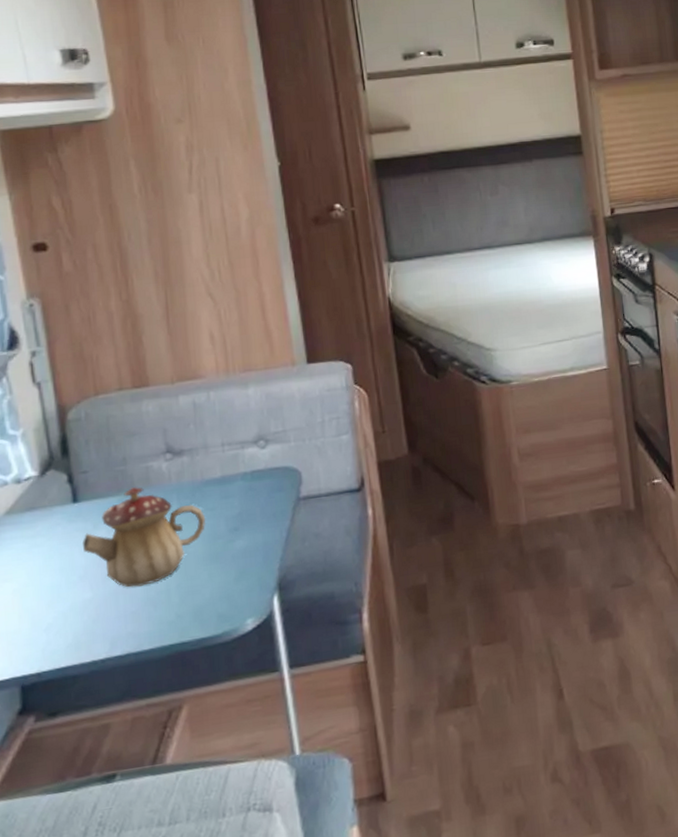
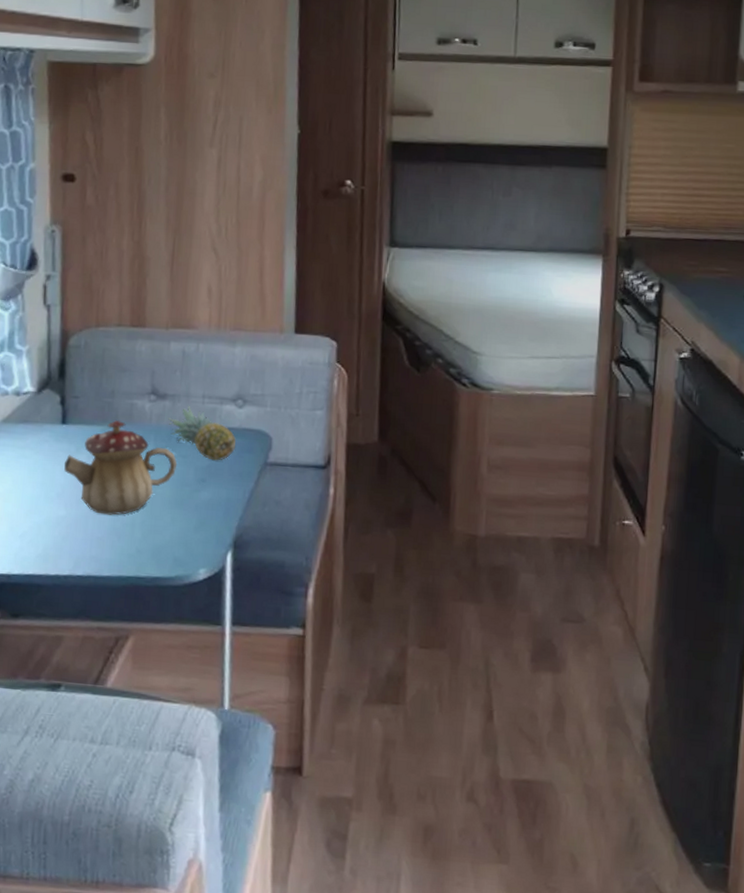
fruit: none [189,456,264,507] -> present [168,405,236,461]

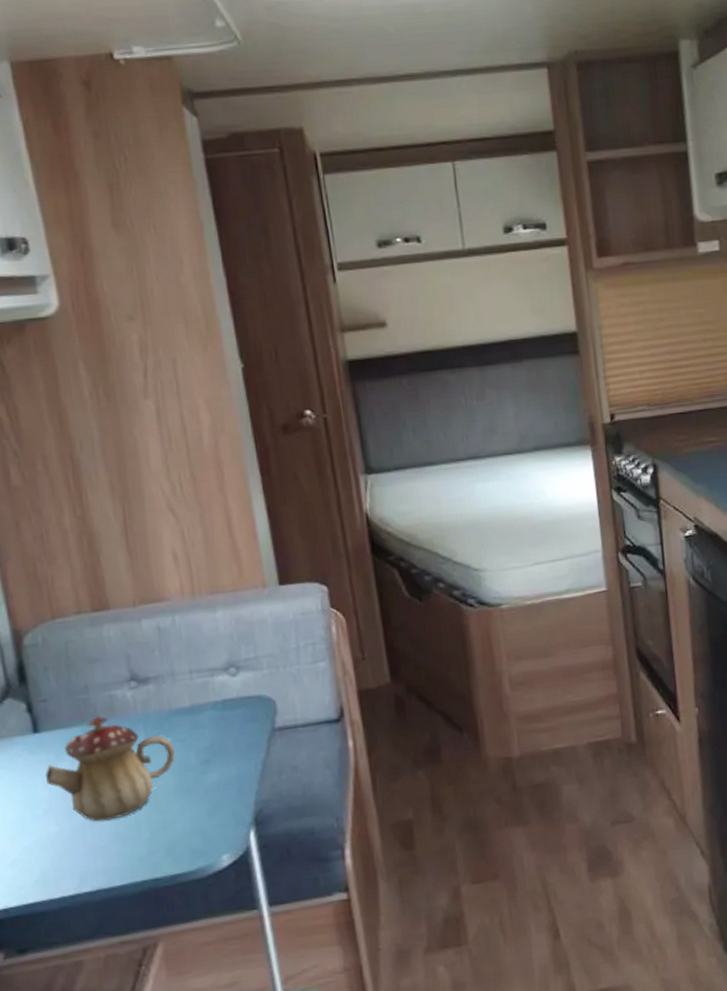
fruit: present [168,405,236,461] -> none [155,684,237,738]

